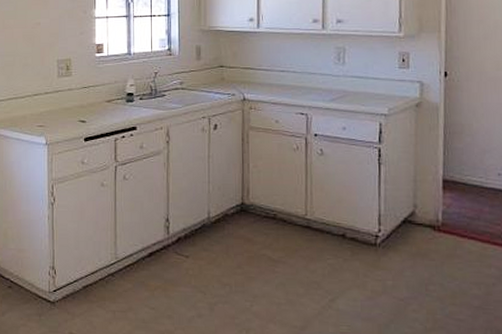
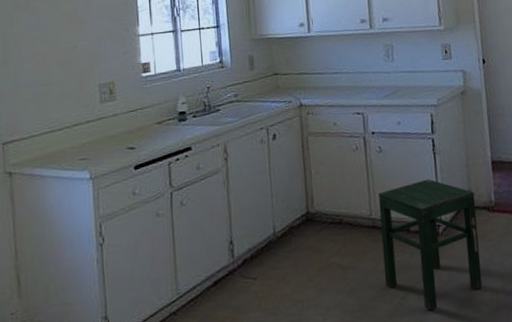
stool: none [314,188,420,318] -> present [378,179,483,311]

